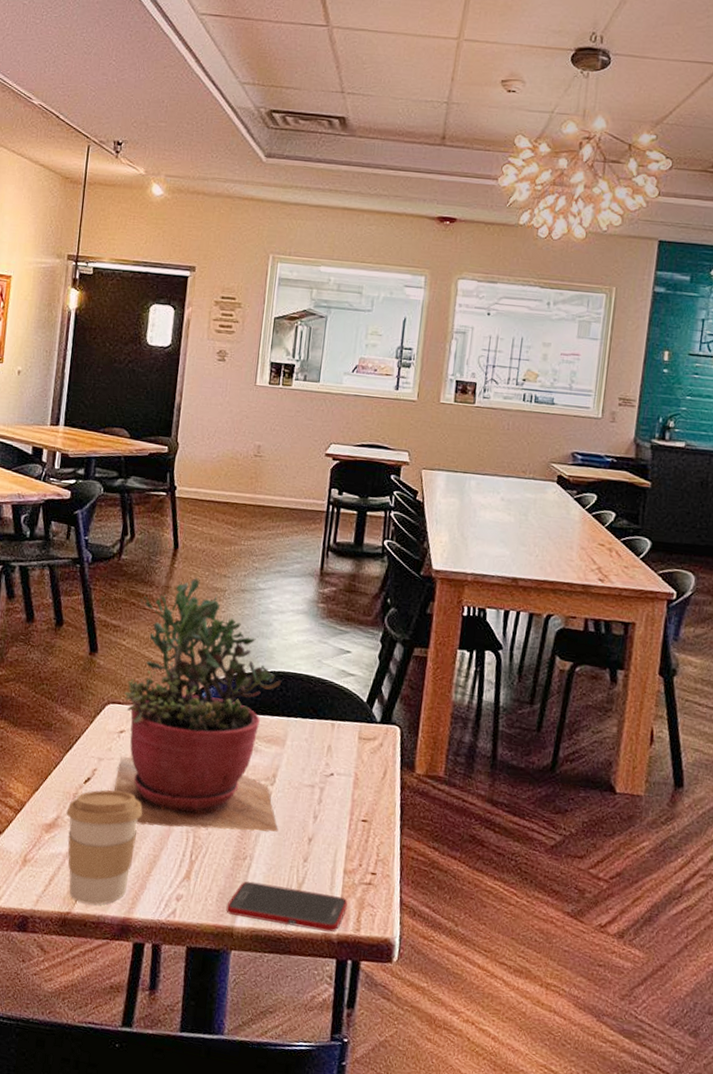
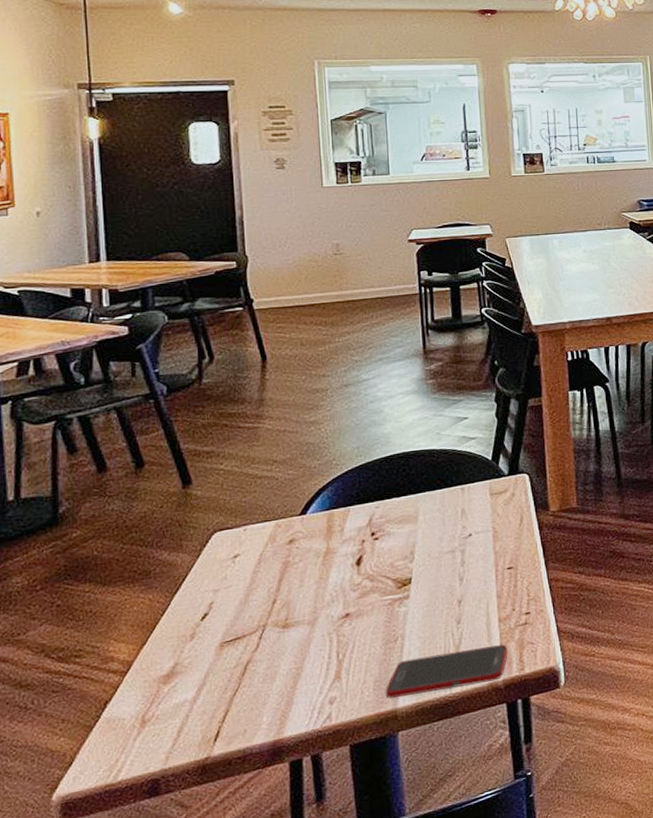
coffee cup: present [66,790,143,905] -> none [185,614,275,743]
succulent plant: present [114,578,281,832] -> none [230,384,426,643]

